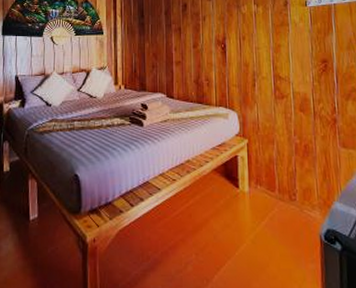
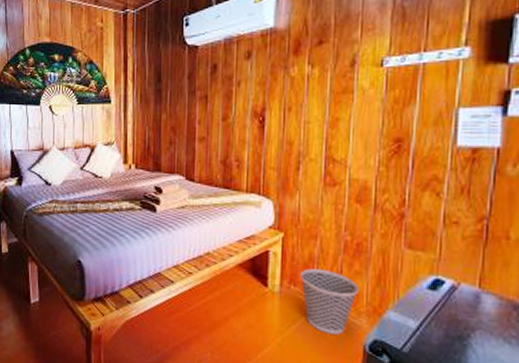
wastebasket: none [264,169,311,227] -> present [300,268,359,335]

